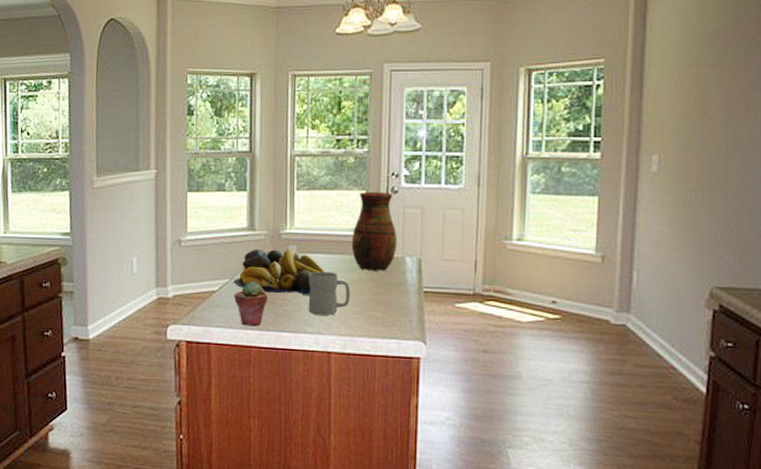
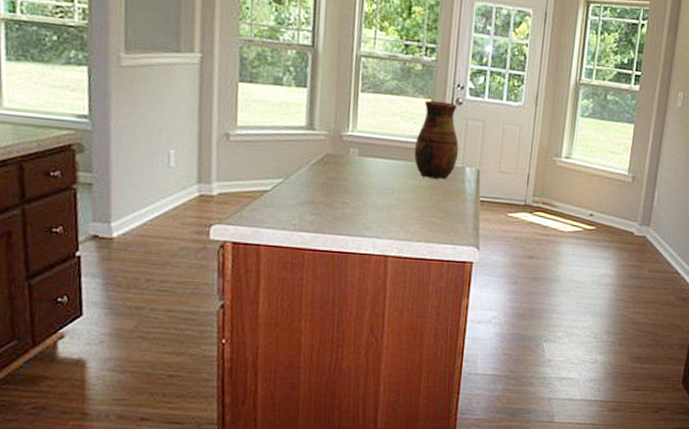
fruit bowl: present [233,248,326,295] -> none [288,149,387,200]
potted succulent: present [234,281,268,327] -> none [288,182,325,229]
mug: present [308,271,351,316] -> none [367,176,411,220]

